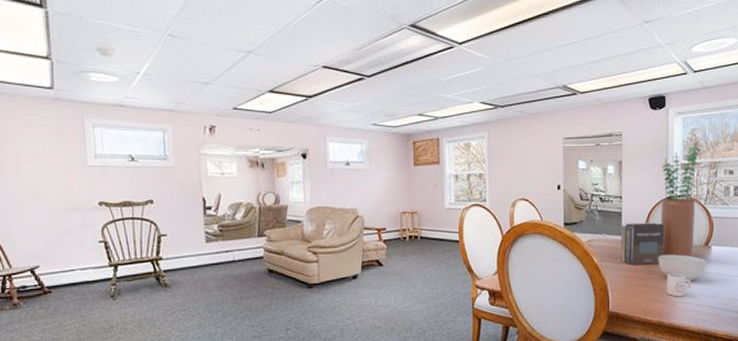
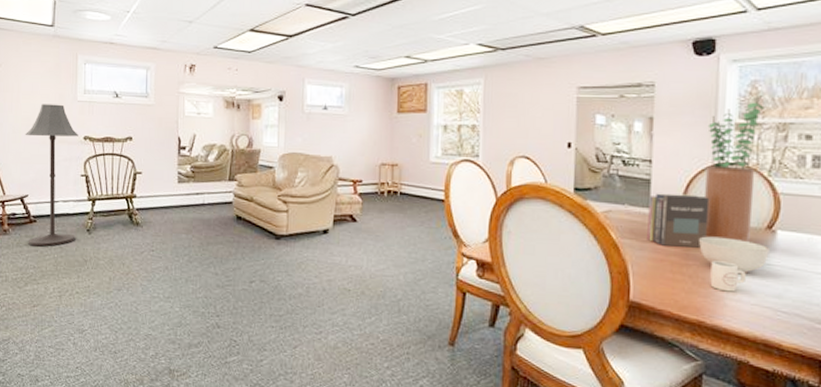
floor lamp: none [29,170,99,318] -> present [25,104,79,247]

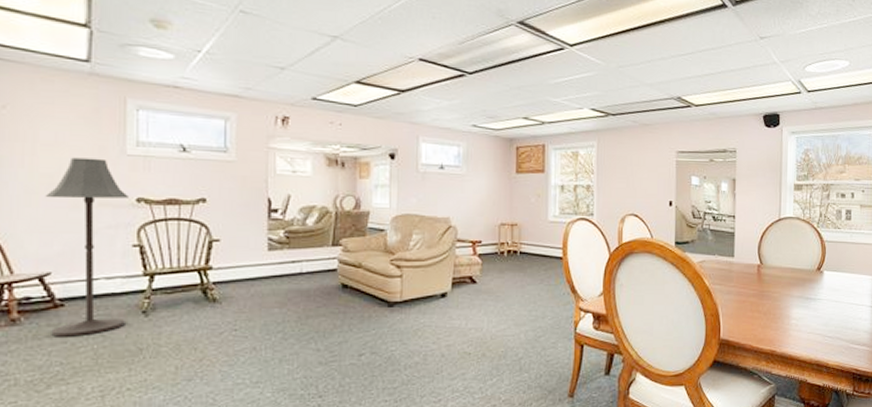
books: present [647,193,710,248] -> none [733,244,778,289]
bowl: present [698,236,770,273] -> none [770,279,819,308]
vase: present [703,95,765,243] -> none [773,162,814,283]
mug: present [709,261,746,292] -> none [778,299,804,324]

